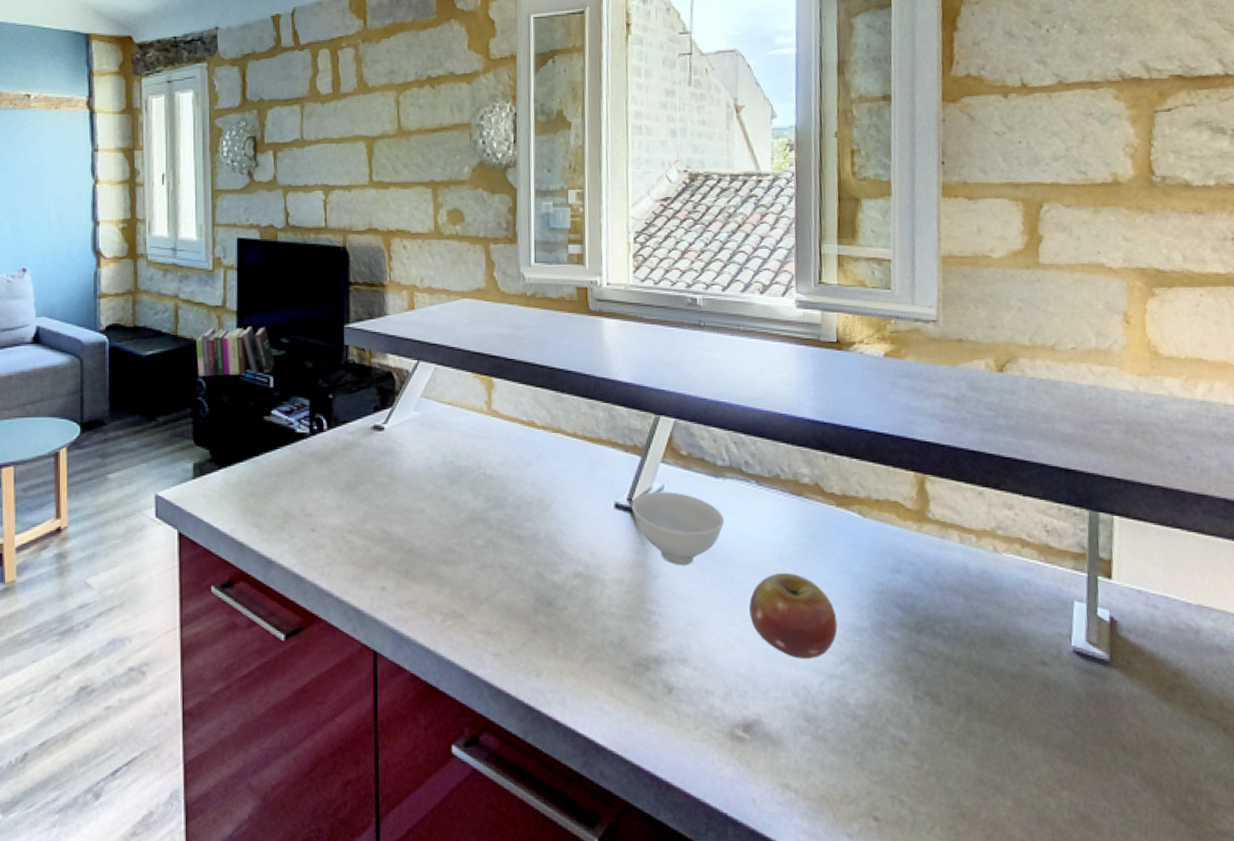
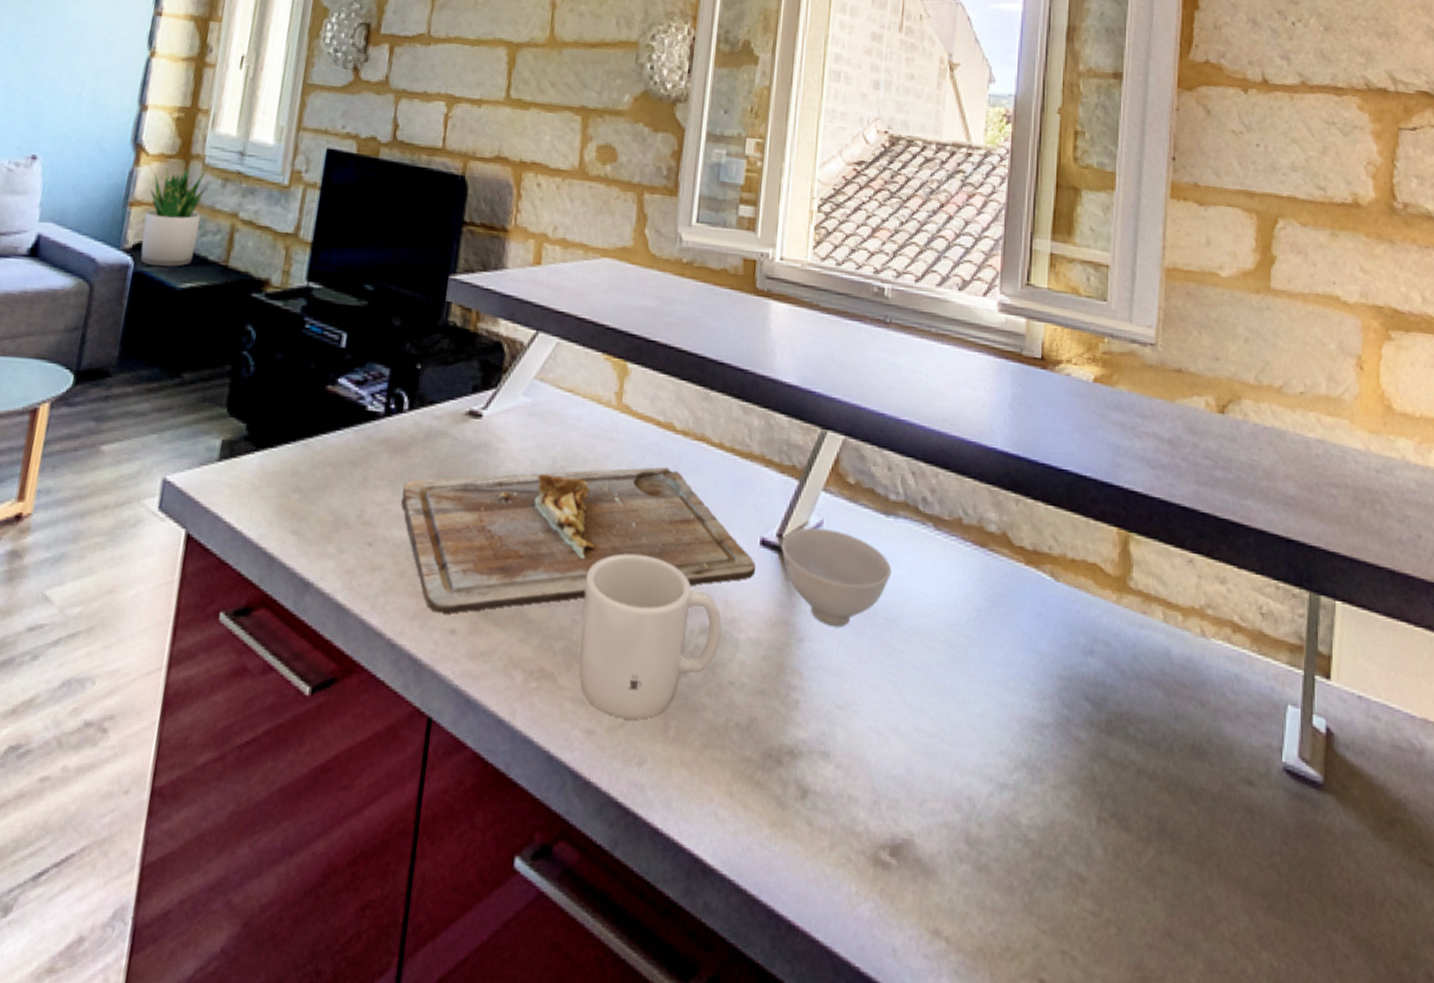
planter: none [111,262,152,341] -> present [140,165,208,267]
books: present [196,326,275,377] -> none [247,260,353,329]
cutting board: none [332,456,613,576] -> present [401,467,756,614]
mug: none [480,522,591,643] -> present [579,553,721,720]
fruit: present [749,572,837,659] -> none [911,645,1015,761]

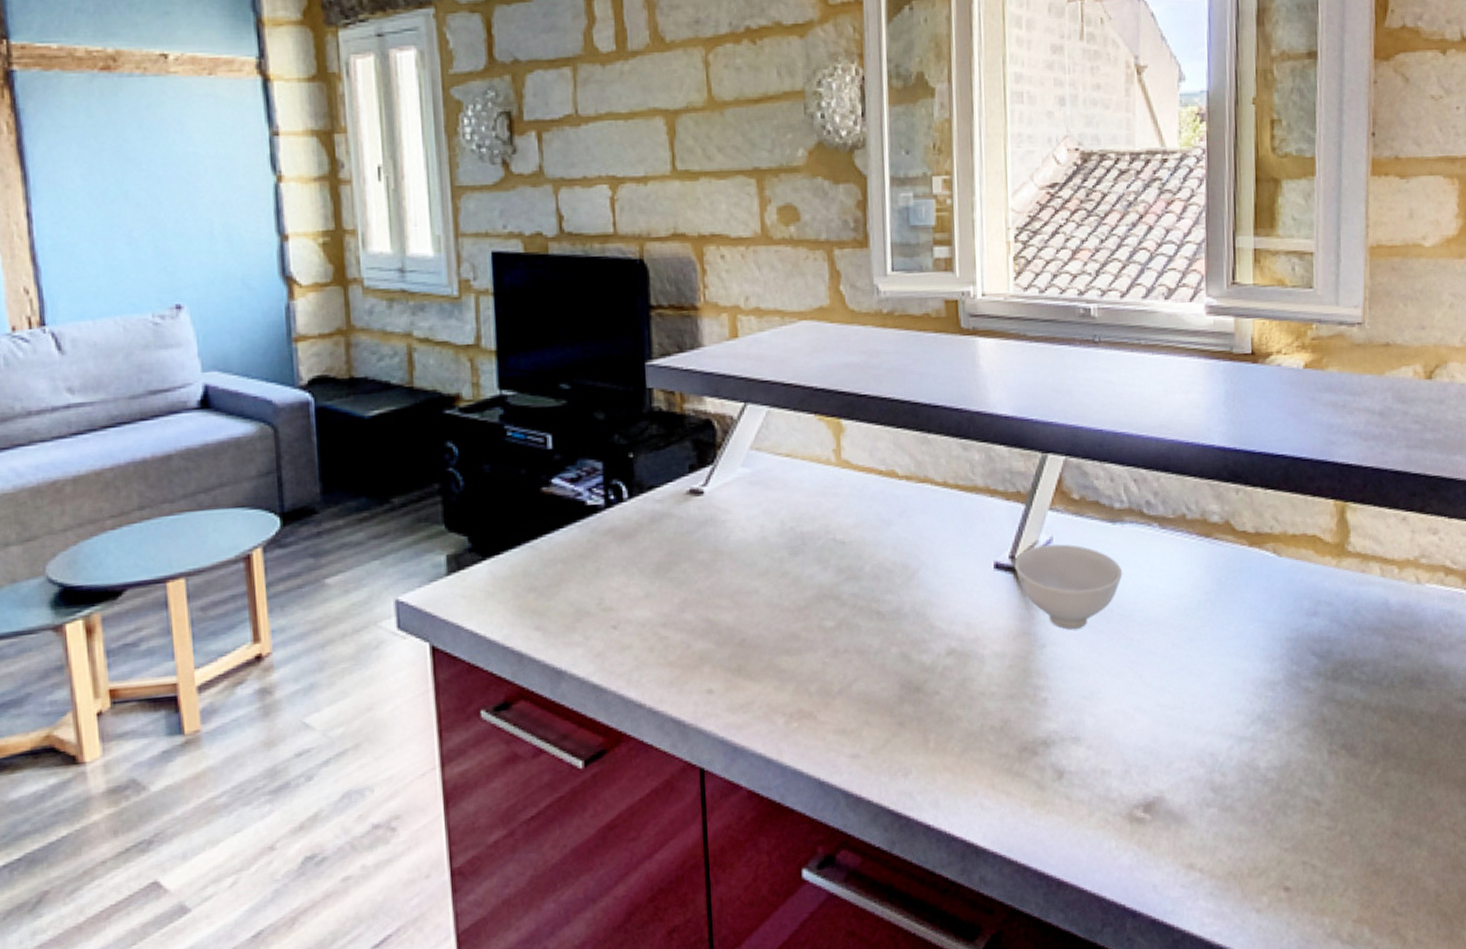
planter: present [140,165,208,267] -> none [312,289,375,399]
cutting board: present [401,467,756,614] -> none [637,513,993,678]
mug: present [579,553,721,720] -> none [830,594,967,741]

